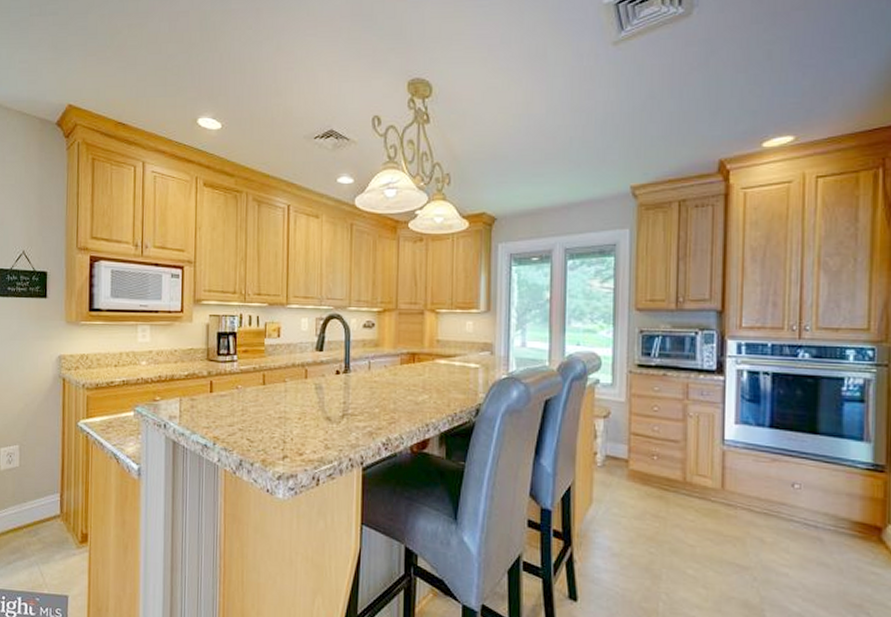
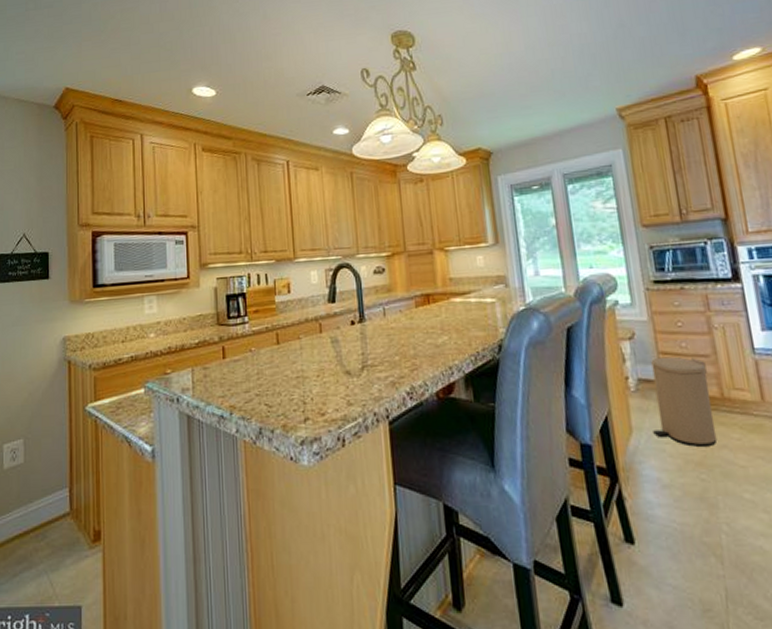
pedal bin: none [612,437,674,524] -> present [651,356,717,447]

